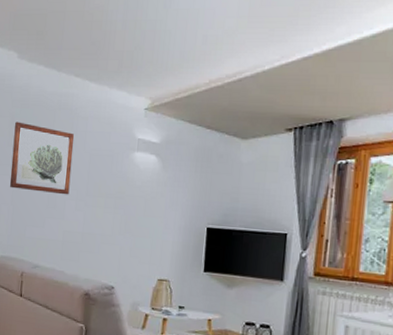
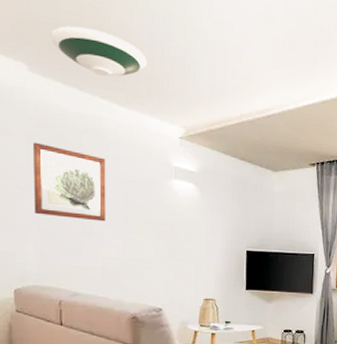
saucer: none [38,13,120,56] -> present [50,26,147,77]

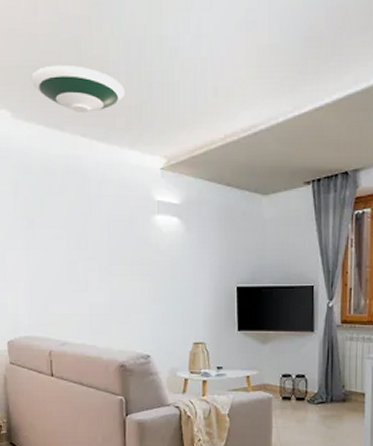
wall art: present [33,142,106,222] -> none [19,189,90,266]

